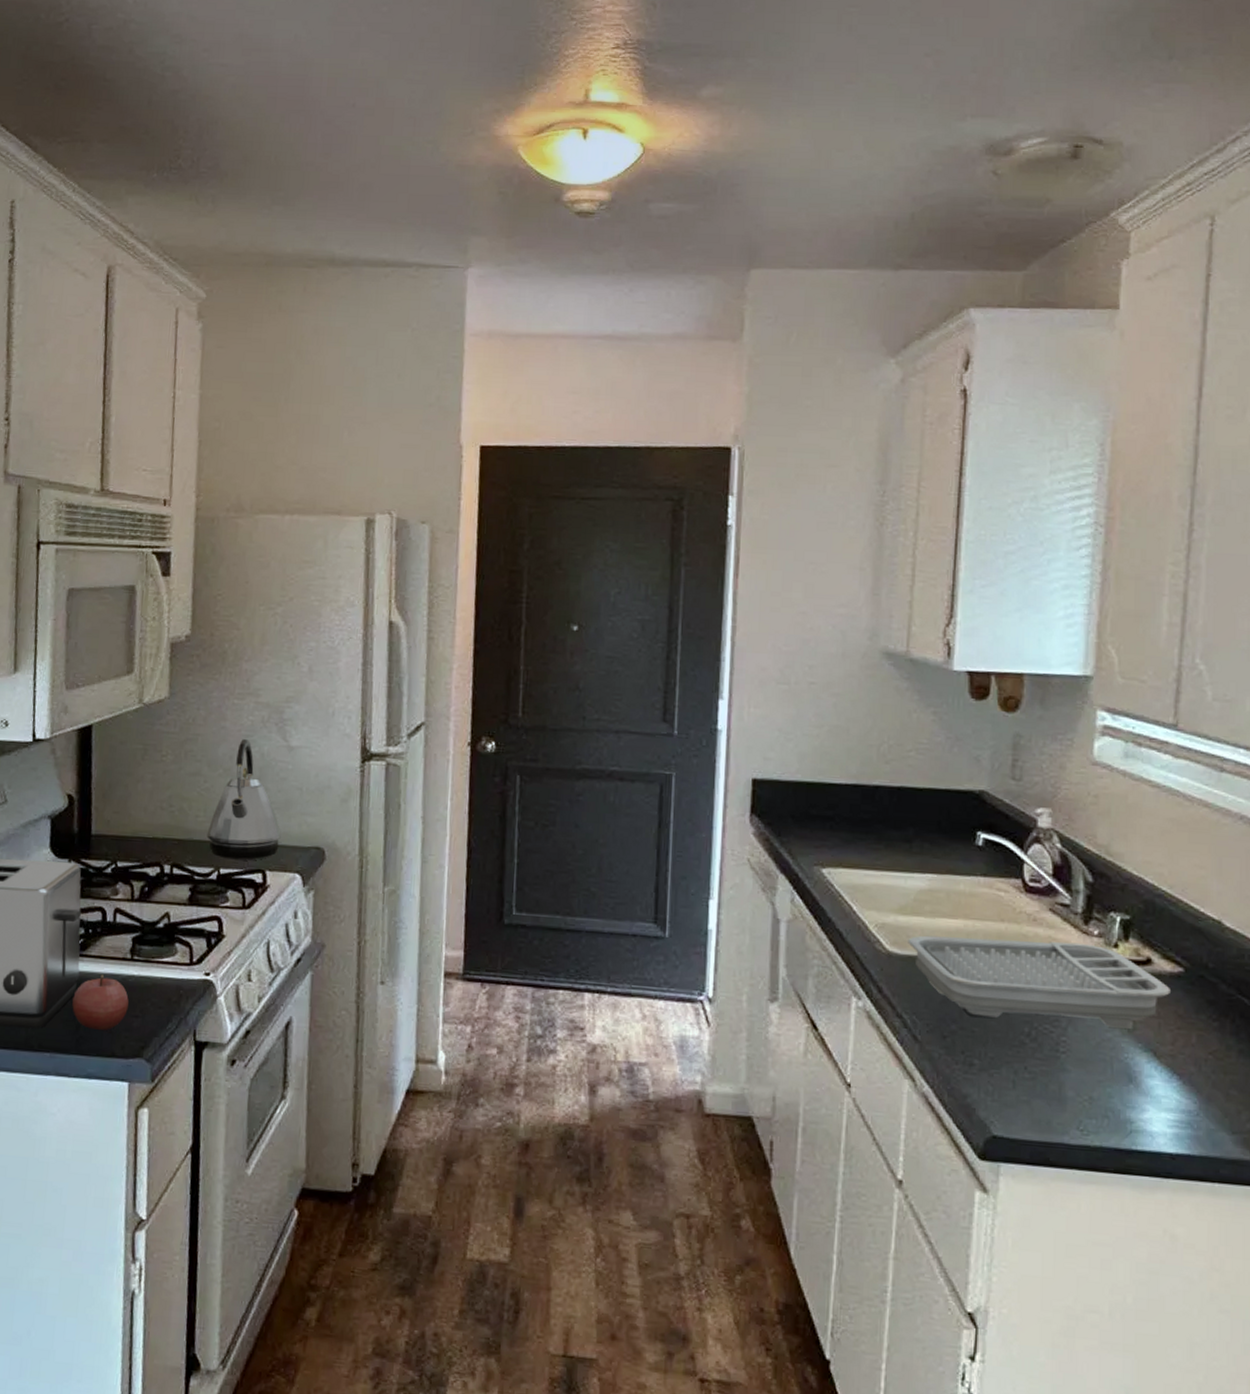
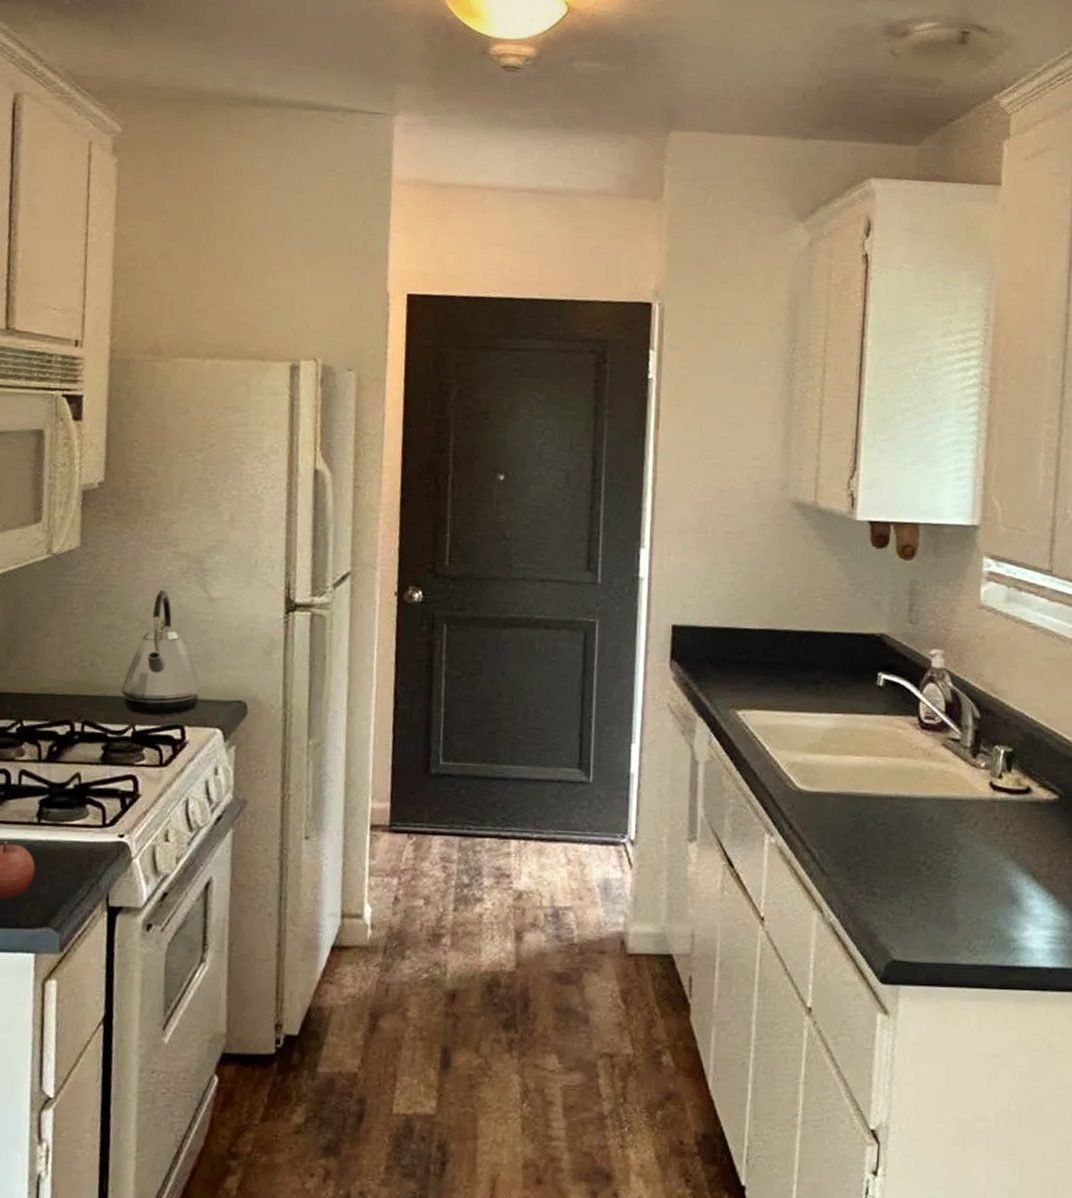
dish rack: present [908,935,1172,1029] -> none [816,772,1048,853]

